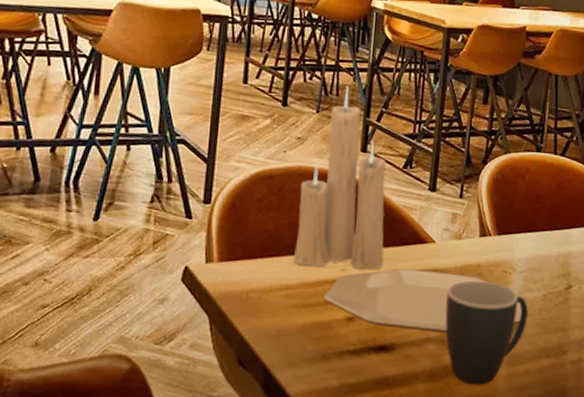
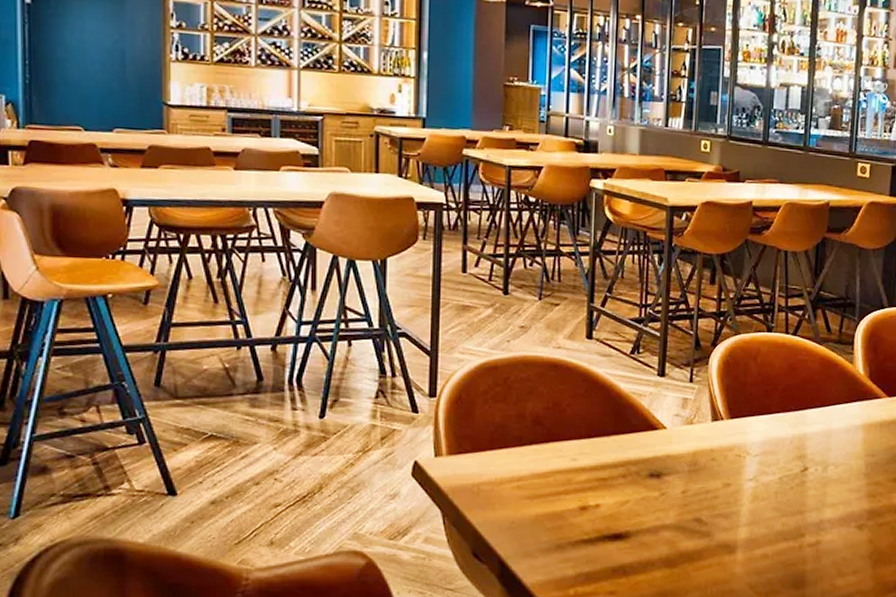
candle: present [293,86,386,269] -> none [522,271,615,458]
plate: present [322,269,527,333] -> none [554,456,762,520]
mug: present [445,280,528,385] -> none [679,466,764,570]

